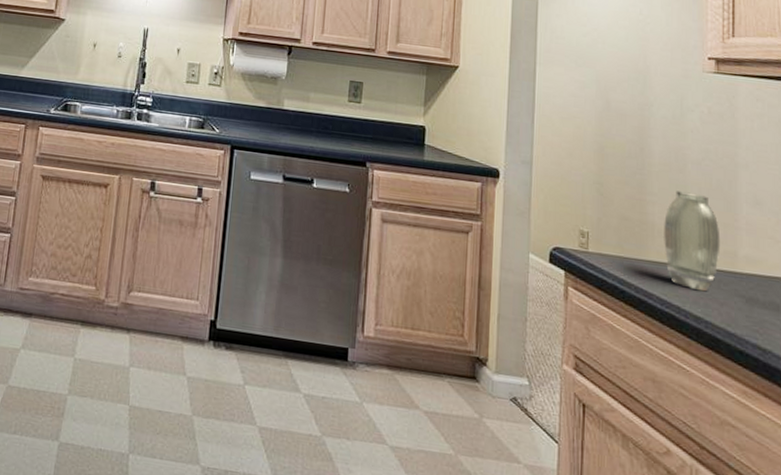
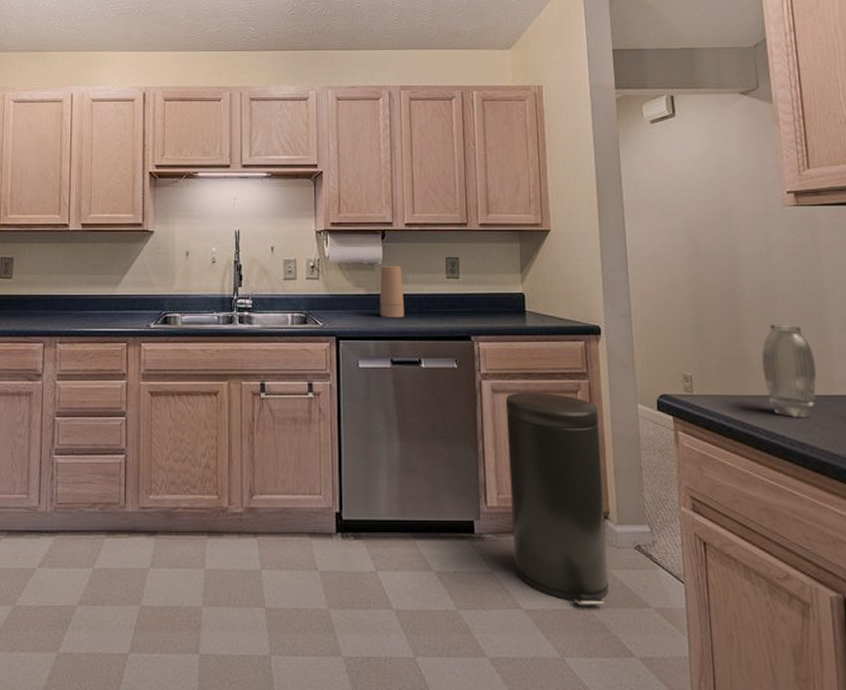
canister: none [277,81,304,135] -> present [379,266,404,317]
pedal bin: none [384,225,488,454] -> present [505,393,609,606]

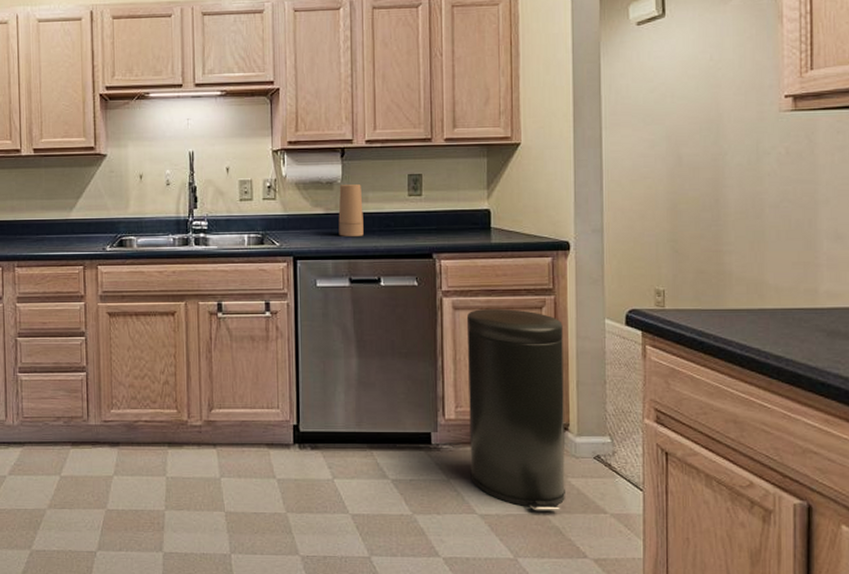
vase: present [761,324,817,418] -> none [741,236,801,332]

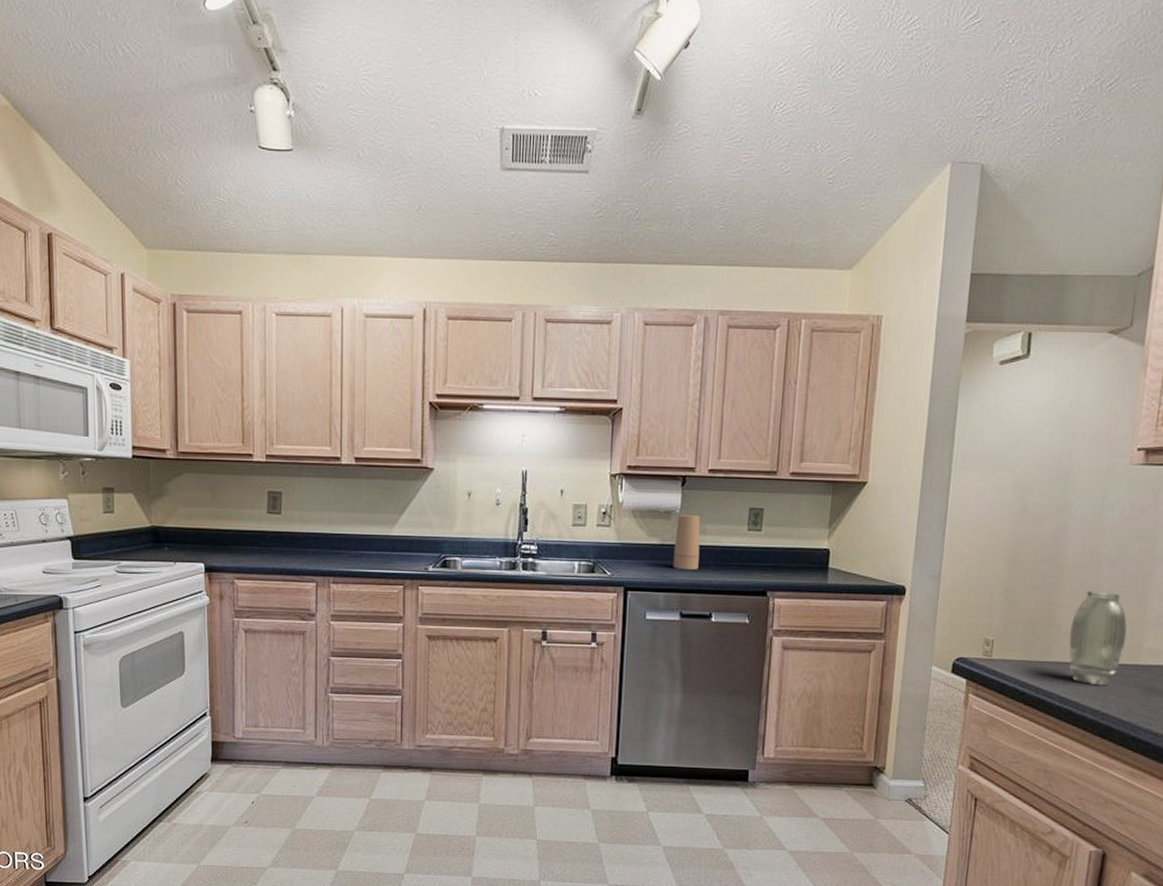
pedal bin: present [466,309,565,511] -> none [783,650,890,851]
vase: none [741,236,801,332] -> present [1068,591,1127,686]

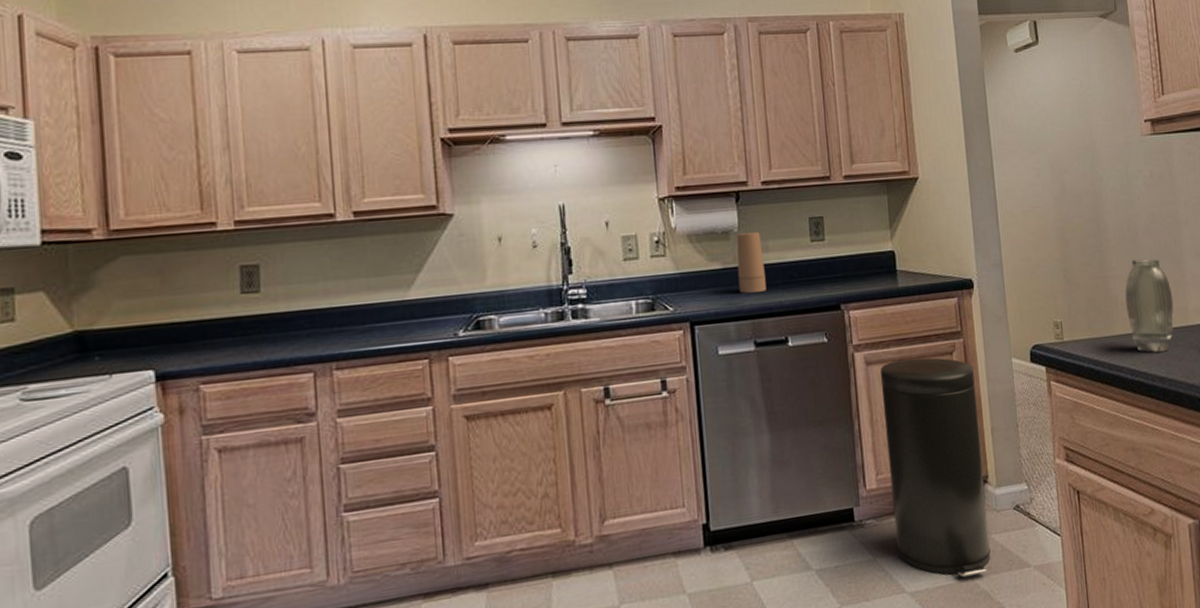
pedal bin: none [783,650,890,851] -> present [879,357,991,578]

